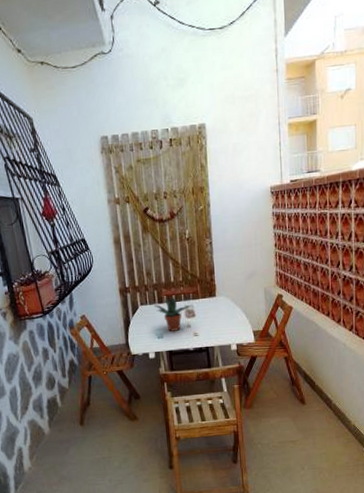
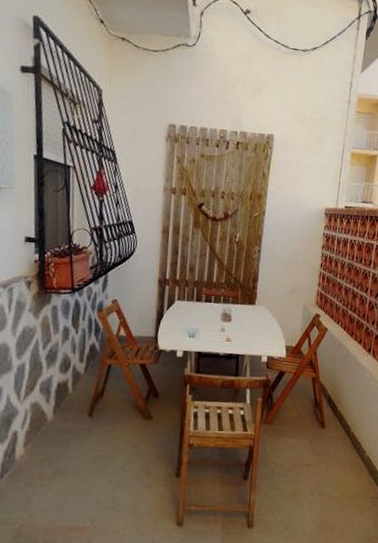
potted plant: present [153,297,191,331] -> none [191,297,229,333]

